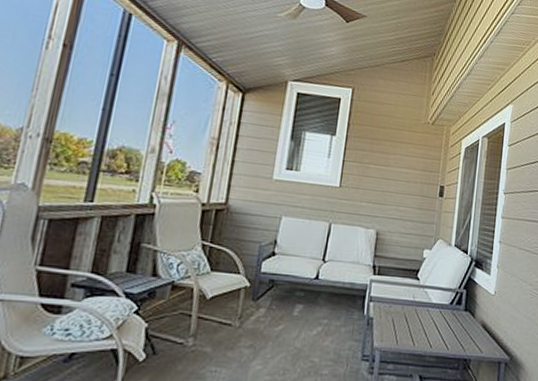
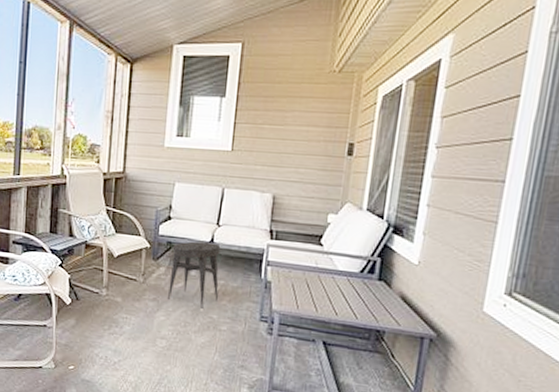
side table: none [266,278,326,352] -> present [168,241,221,309]

